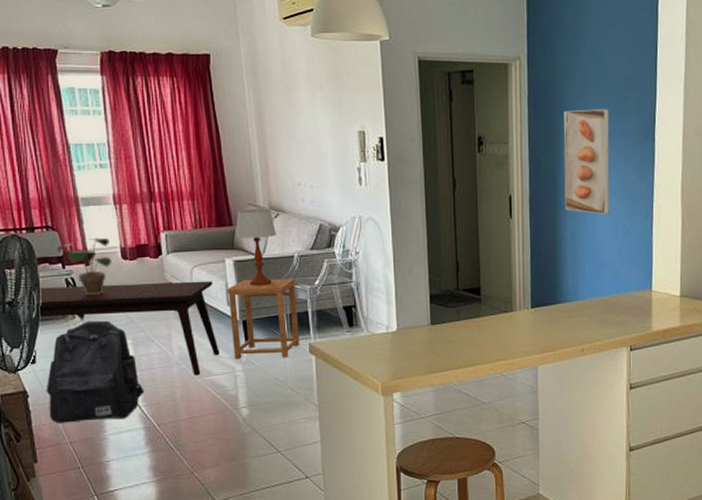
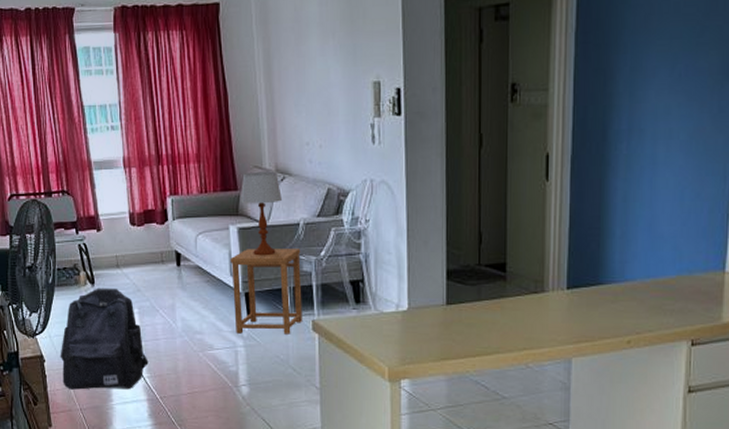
coffee table: present [31,281,219,376] -> none [47,249,221,349]
potted plant: present [57,237,112,296] -> none [71,202,121,262]
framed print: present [563,109,610,214] -> none [616,42,681,176]

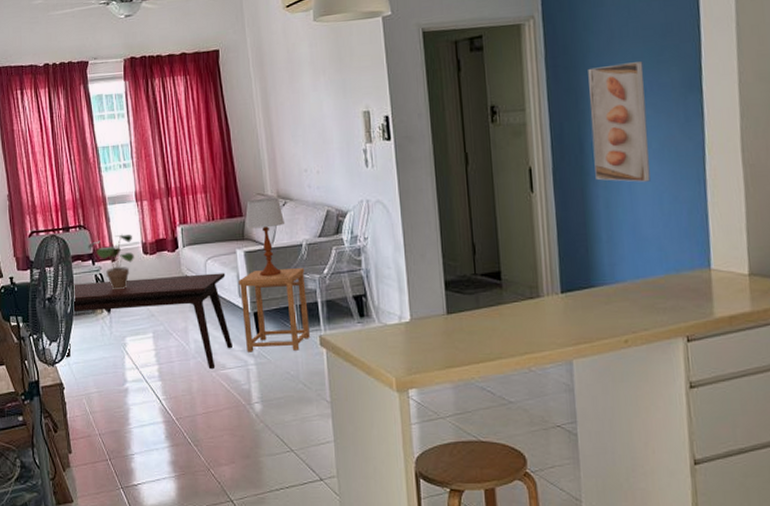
coffee table: none [47,249,221,349] -> present [66,272,232,370]
backpack: present [60,288,149,390] -> none [79,314,164,415]
potted plant: none [71,202,121,262] -> present [88,234,134,290]
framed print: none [616,42,681,176] -> present [588,61,651,182]

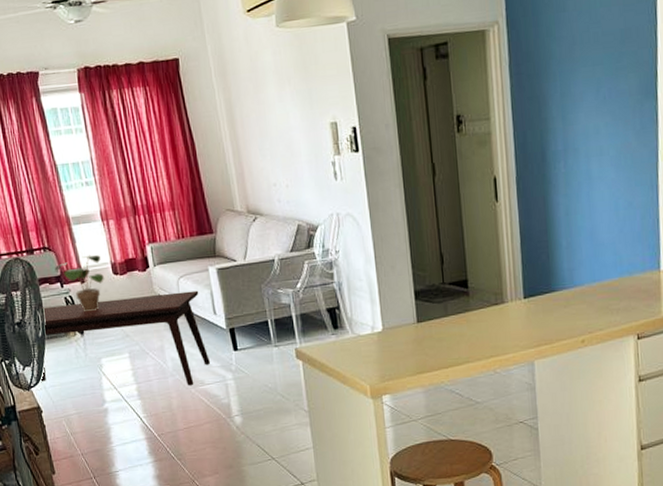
side table: present [238,268,310,352] -> none [212,283,286,368]
table lamp: present [246,197,286,277] -> none [216,212,257,293]
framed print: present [588,61,651,182] -> none [550,68,608,189]

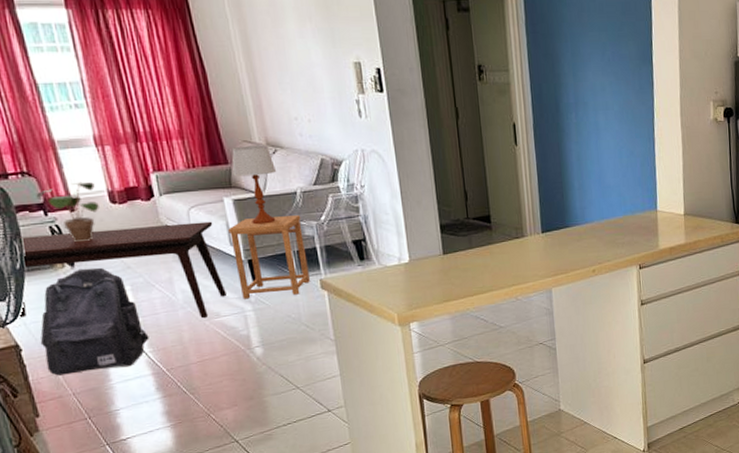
backpack: none [56,335,144,437] -> present [40,267,149,376]
side table: none [212,283,286,368] -> present [228,215,310,299]
table lamp: none [216,212,257,293] -> present [232,145,277,225]

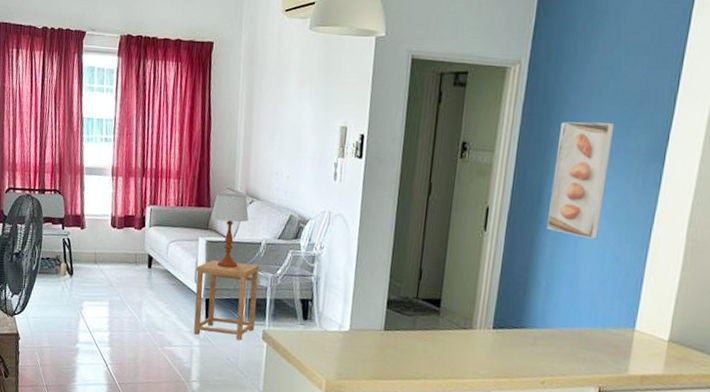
coffee table: present [20,221,226,319] -> none [25,244,185,344]
potted plant: present [36,182,99,243] -> none [60,204,103,257]
backpack: present [40,267,149,376] -> none [33,279,113,372]
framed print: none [562,34,613,139] -> present [547,121,615,239]

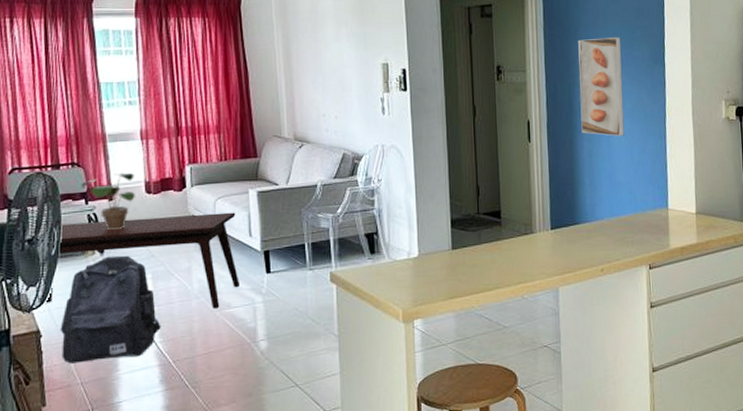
coffee table: none [25,244,185,344] -> present [46,212,239,309]
backpack: none [33,279,113,372] -> present [60,255,161,364]
potted plant: none [60,204,103,257] -> present [81,172,135,231]
side table: present [193,260,260,340] -> none [249,208,320,291]
table lamp: present [212,192,249,269] -> none [260,139,301,216]

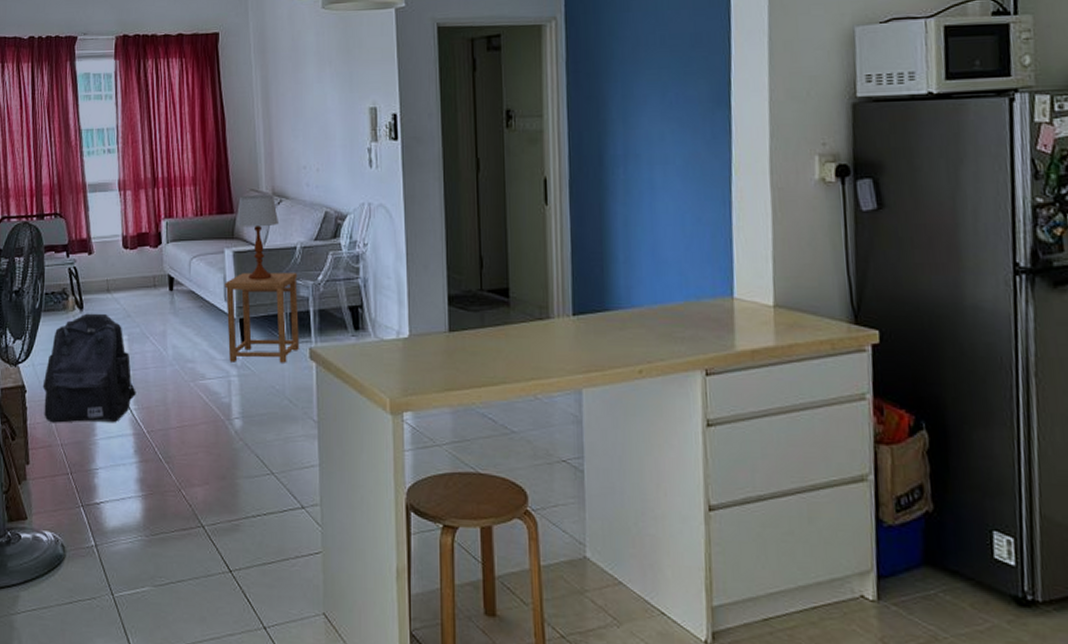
coffee table: present [46,212,239,309] -> none [31,273,214,379]
potted plant: present [81,172,135,231] -> none [63,225,113,286]
side table: none [249,208,320,291] -> present [225,273,299,363]
table lamp: none [260,139,301,216] -> present [237,194,280,280]
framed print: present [578,37,625,136] -> none [611,72,673,200]

